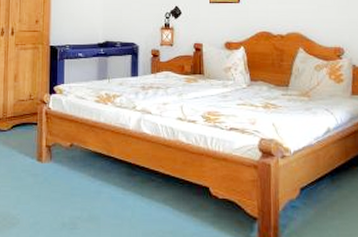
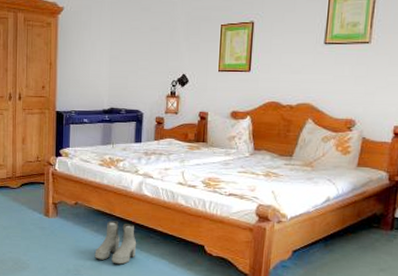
boots: none [92,163,138,214] -> present [94,221,137,265]

